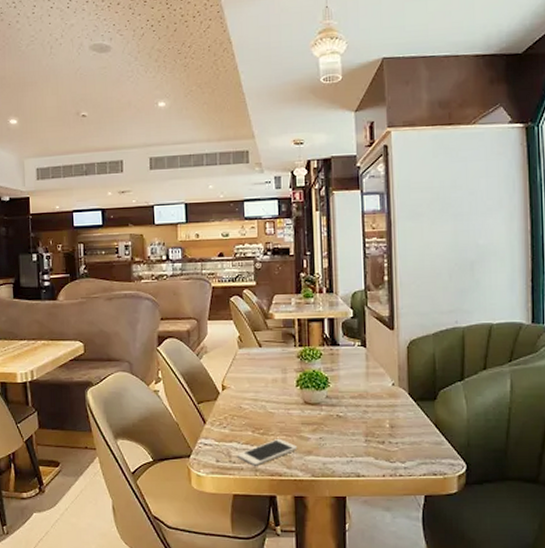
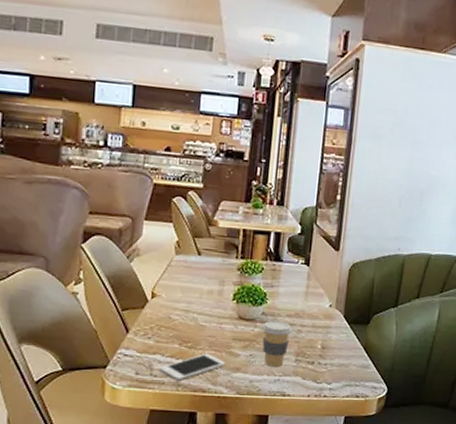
coffee cup: none [328,402,357,448] -> present [262,320,292,367]

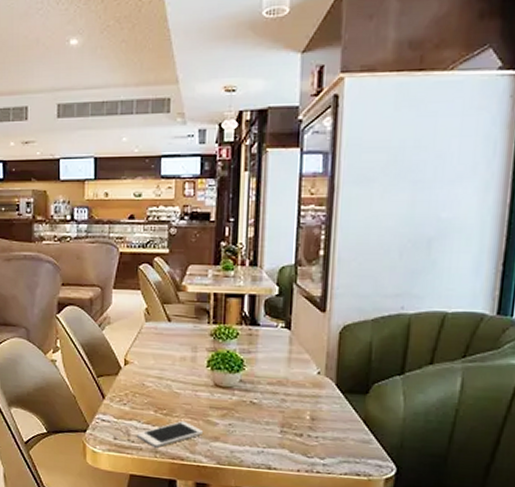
coffee cup: present [262,320,292,367] -> none [241,388,274,438]

